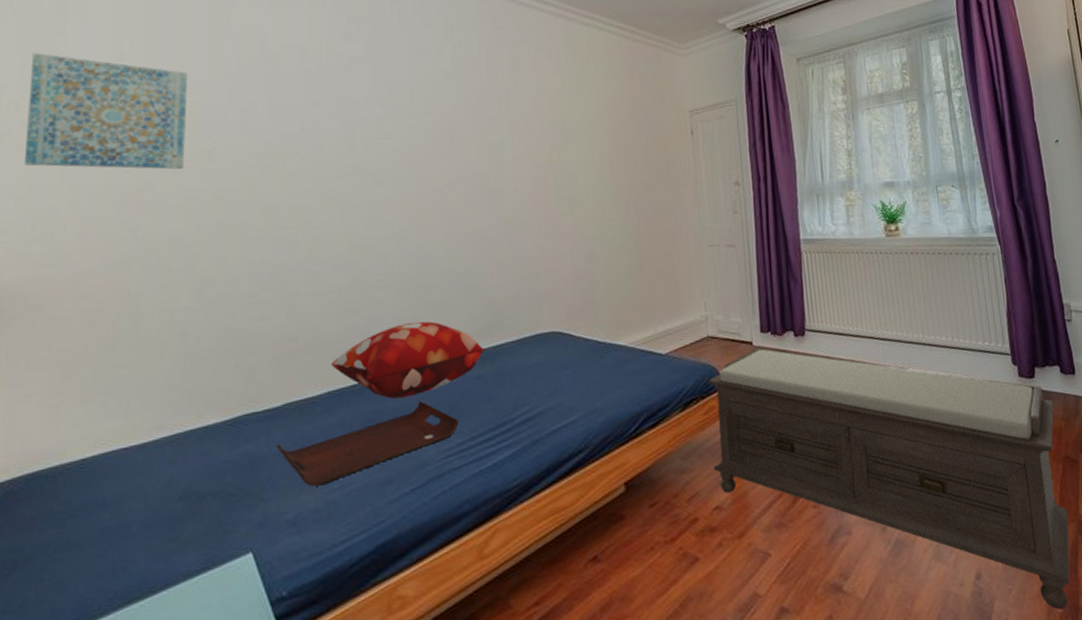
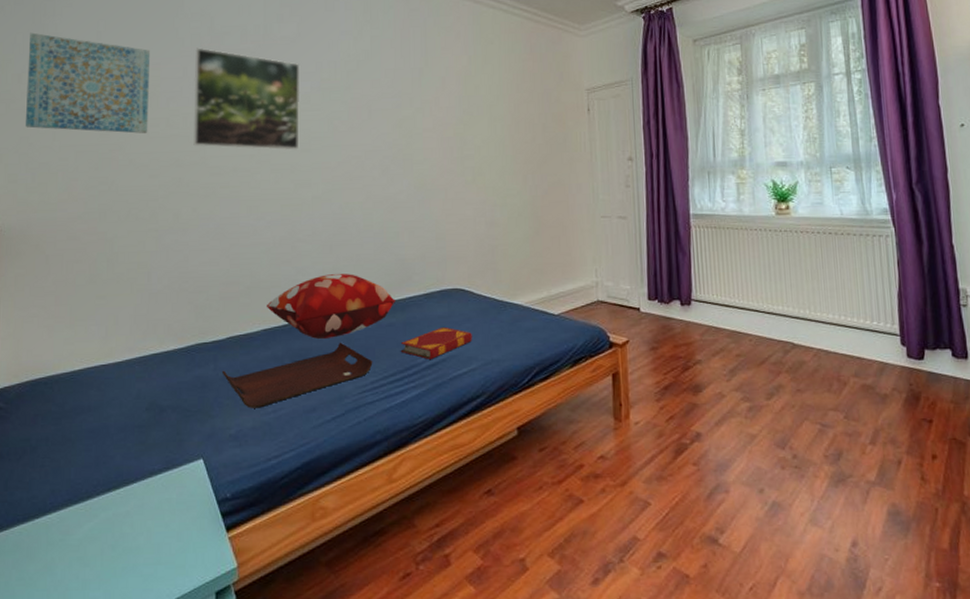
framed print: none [241,69,371,184] -> present [193,47,300,151]
hardback book: none [491,375,572,415] -> present [400,326,472,360]
bench: present [708,348,1070,610] -> none [596,314,953,584]

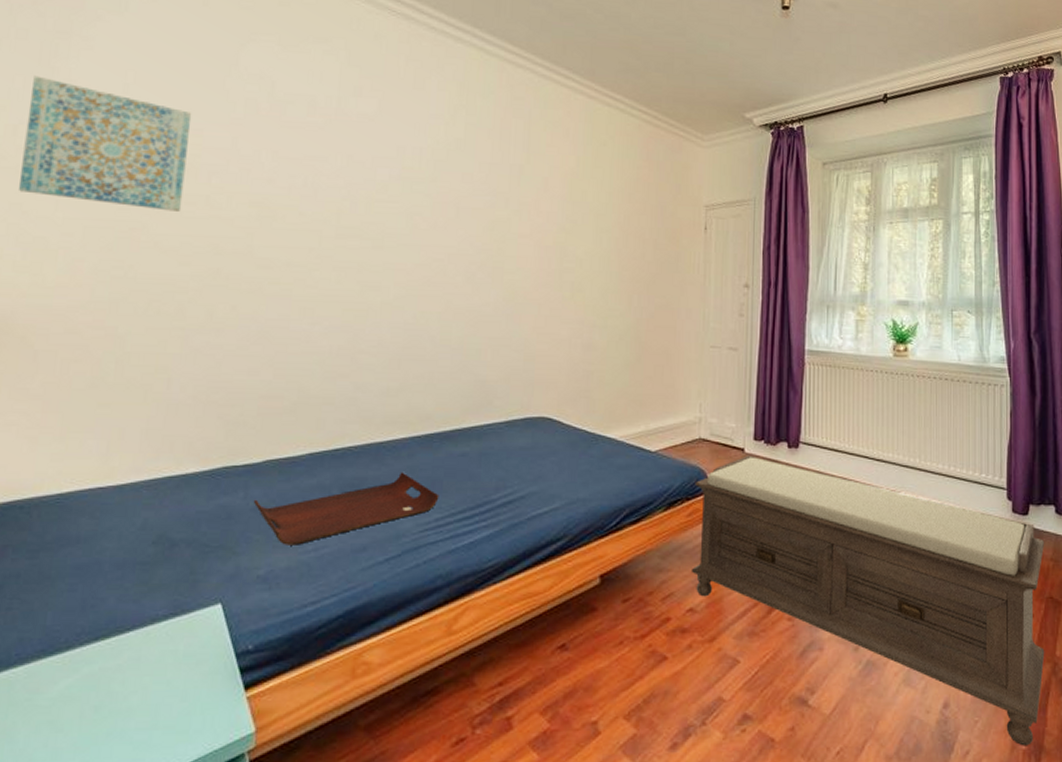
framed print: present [193,47,300,151] -> none [238,115,377,247]
decorative pillow: present [267,273,397,339] -> none [316,392,473,467]
hardback book: present [400,326,472,360] -> none [472,459,557,497]
bench: none [596,314,953,584] -> present [691,455,1045,746]

